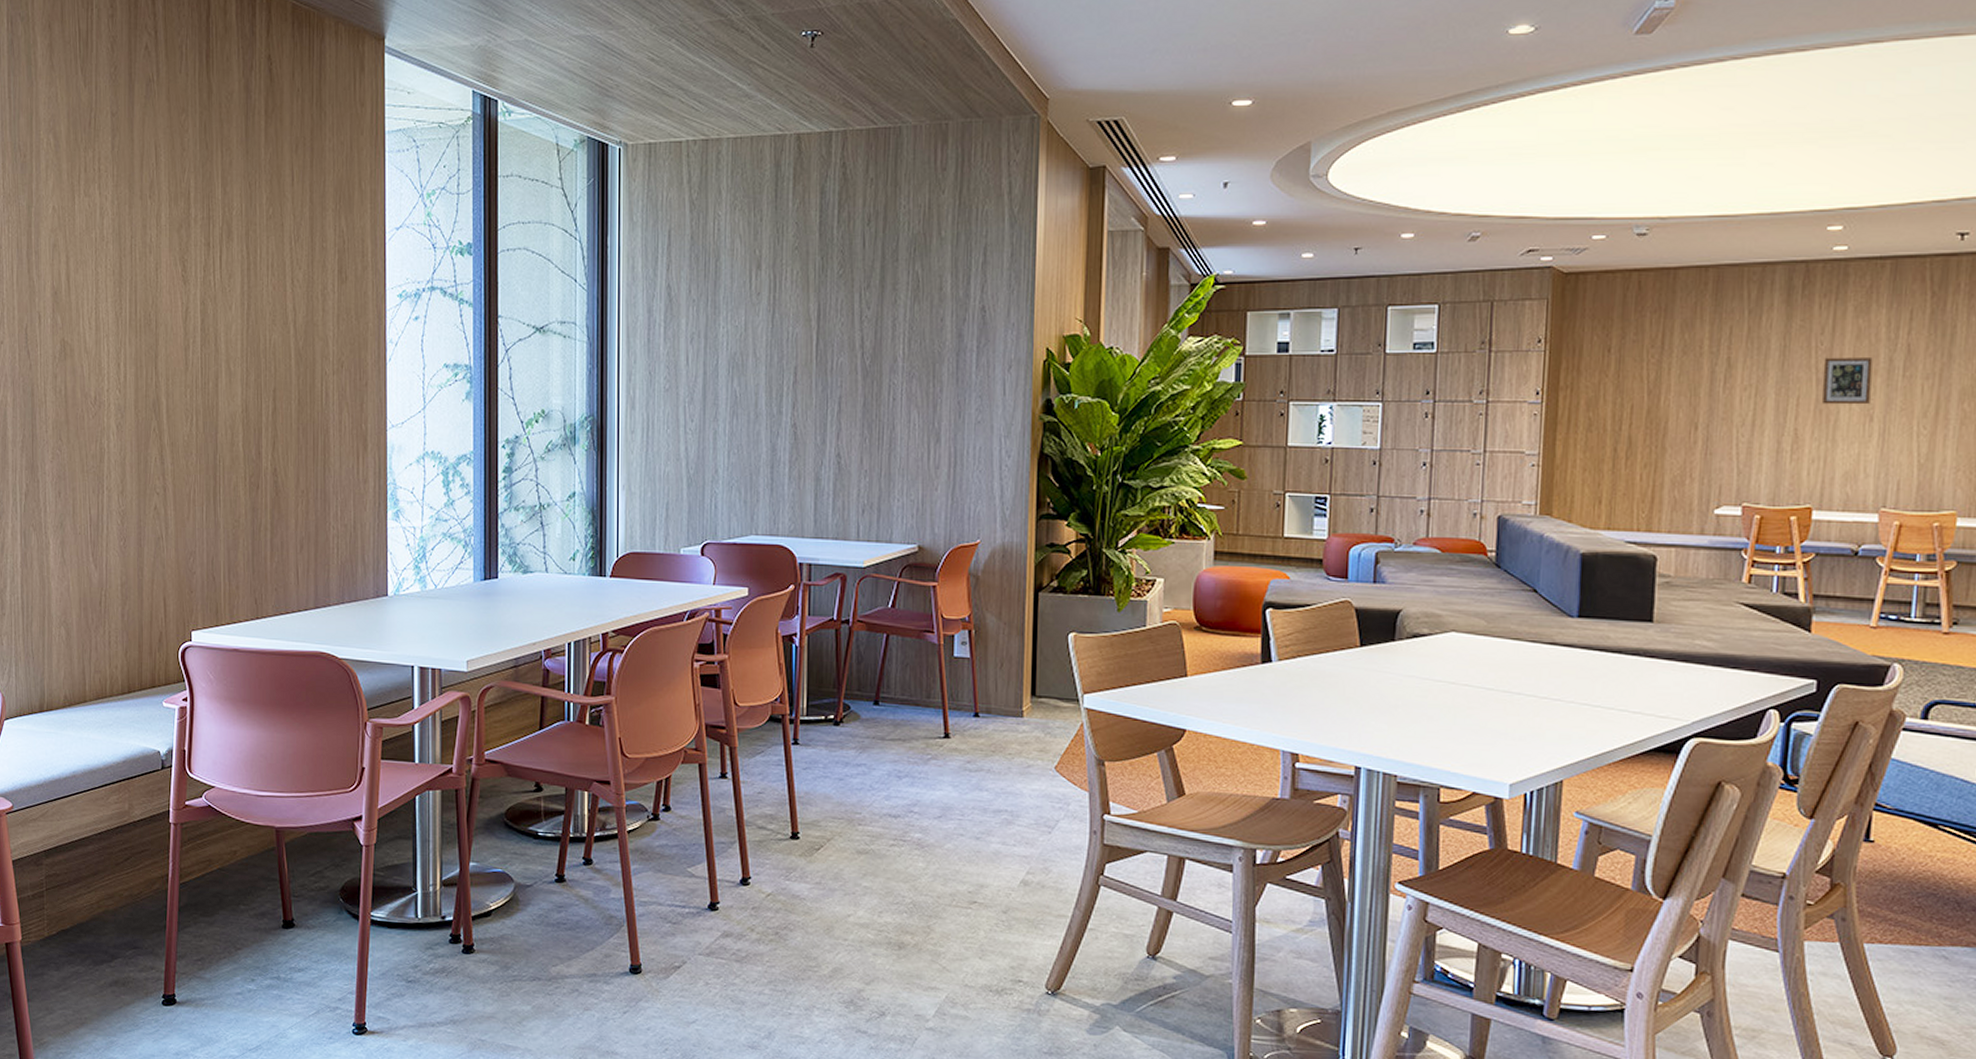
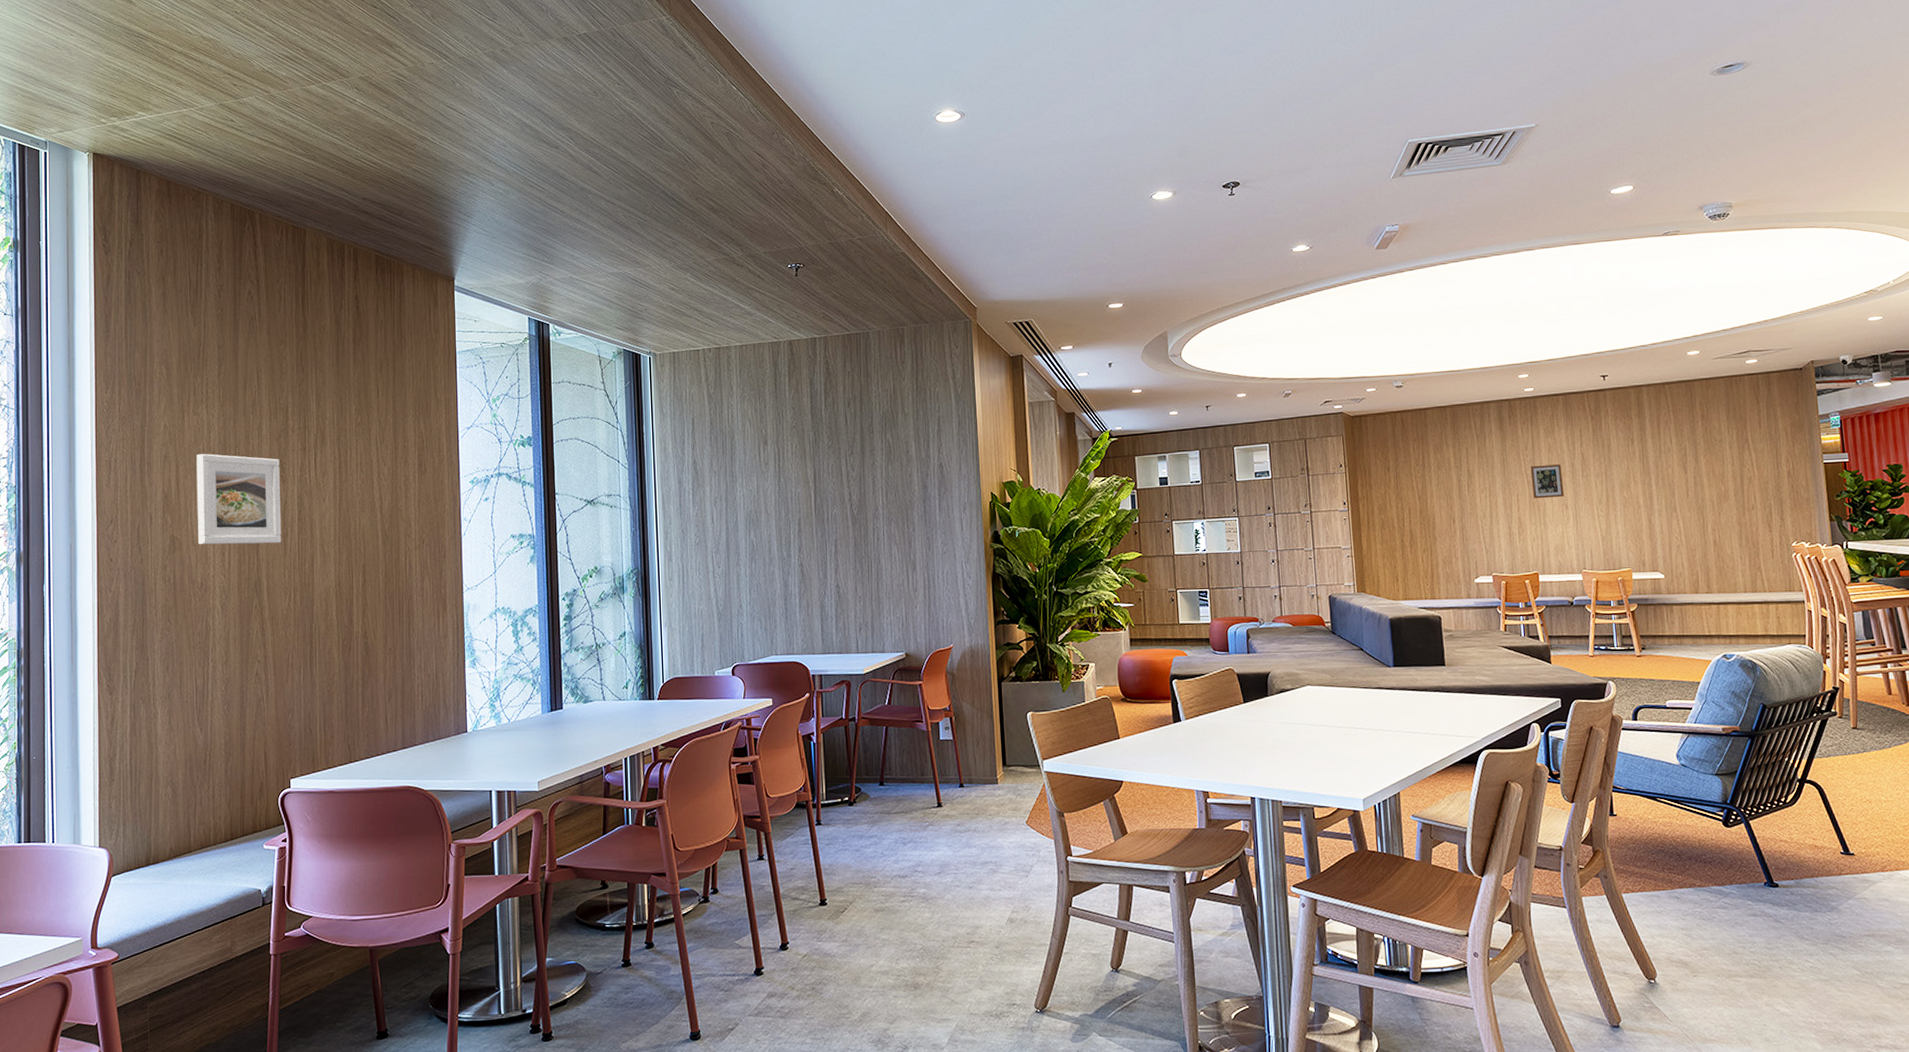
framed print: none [88,243,183,356] -> present [196,453,282,545]

